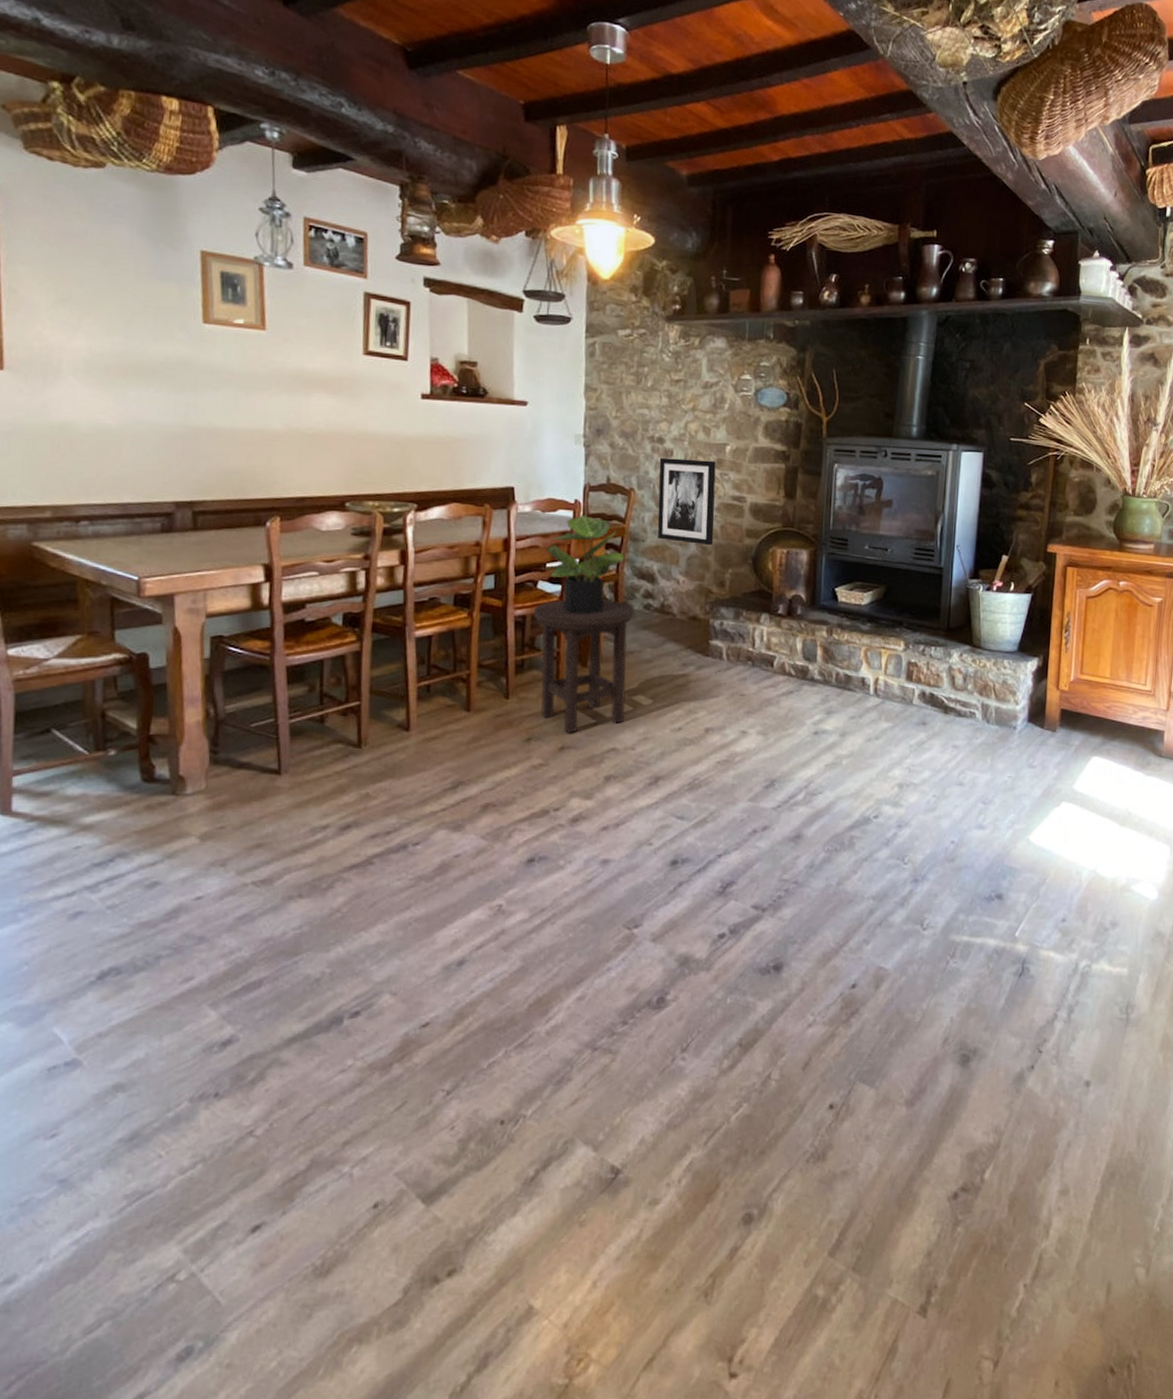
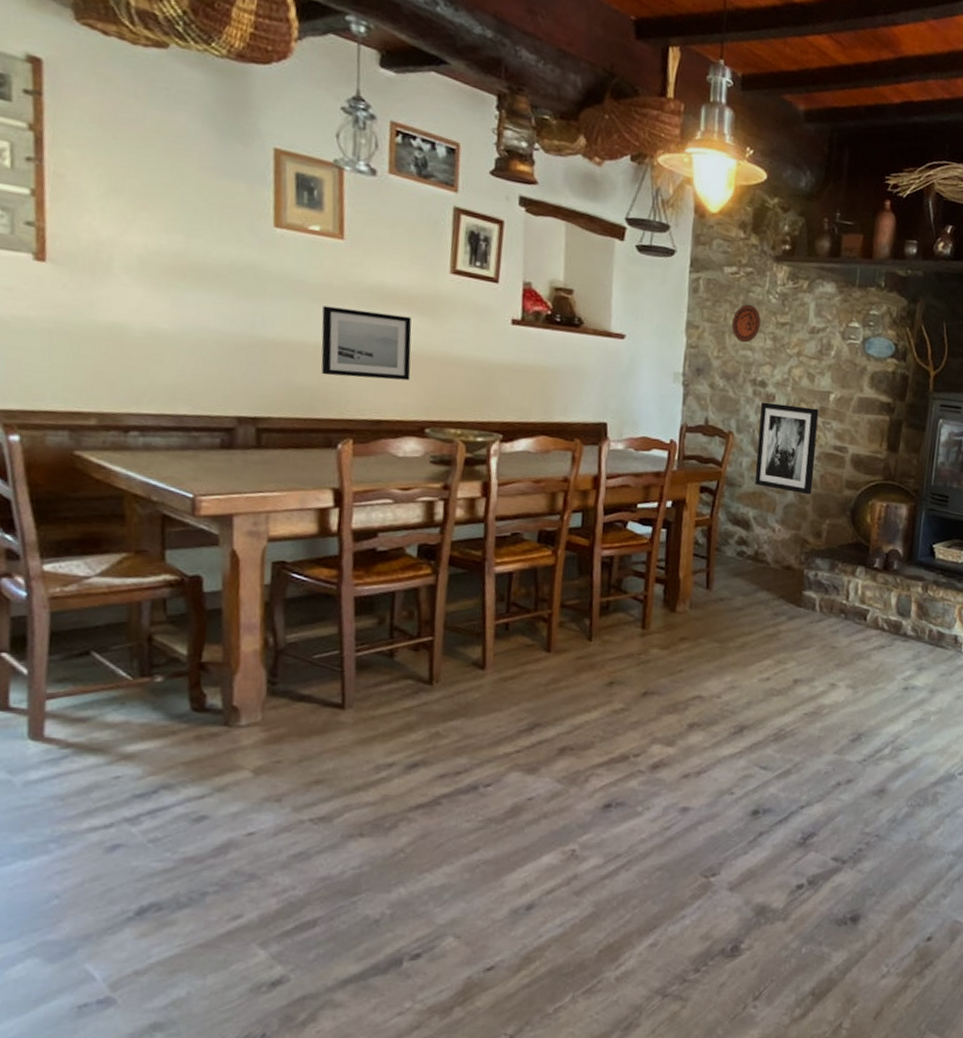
wall art: none [248,393,330,459] -> present [321,305,412,381]
stool: present [533,599,635,733] -> none [621,542,728,679]
potted plant: present [546,514,625,615] -> none [638,455,720,559]
decorative plate: none [628,364,656,402] -> present [732,304,761,343]

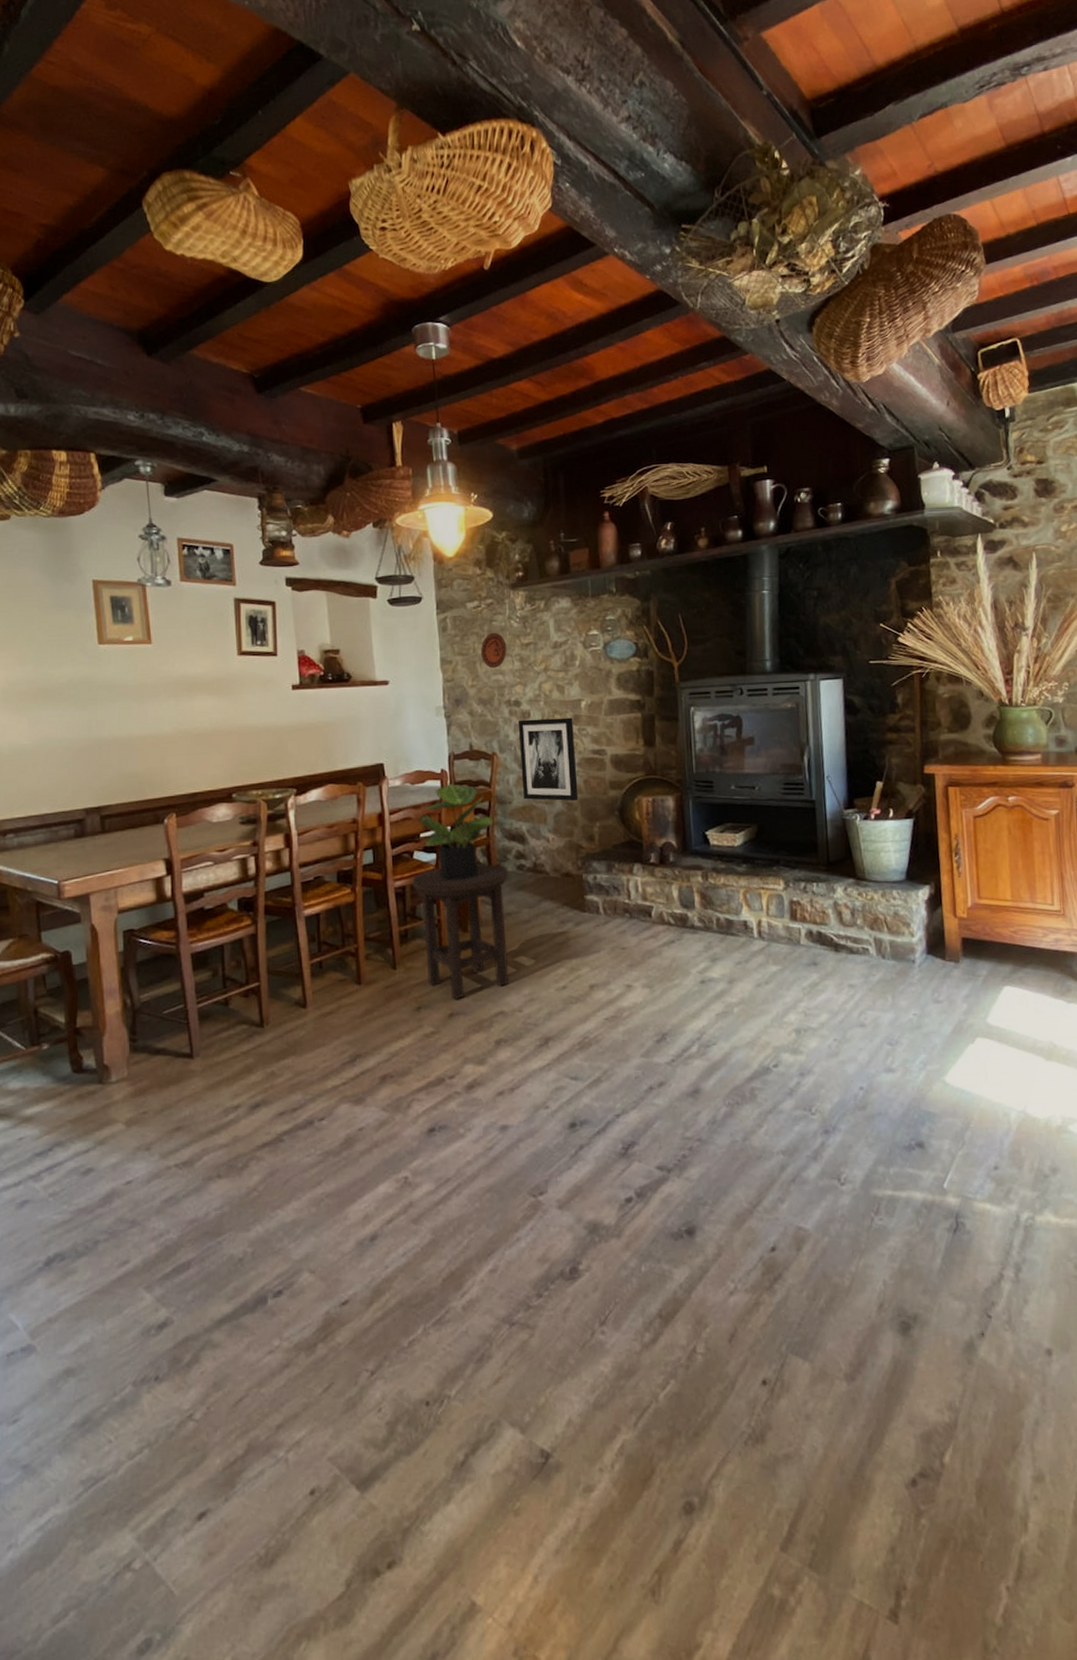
wall art: present [321,305,412,381] -> none [141,699,215,761]
stool: none [621,542,728,679] -> present [412,863,509,999]
potted plant: none [638,455,720,559] -> present [418,782,494,881]

